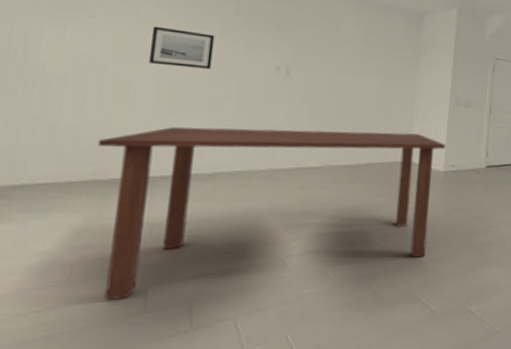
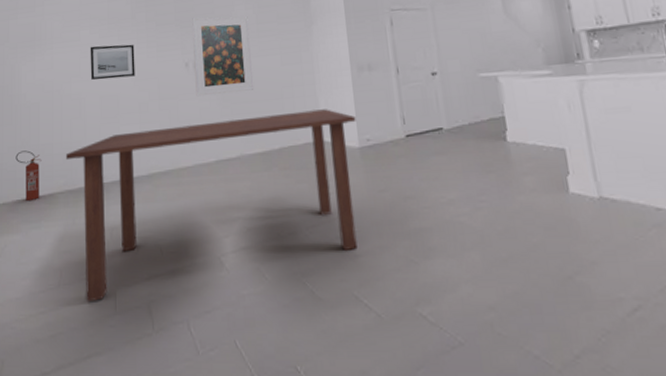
fire extinguisher: none [17,129,60,187] -> present [15,150,42,201]
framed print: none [284,23,356,106] -> present [192,16,254,97]

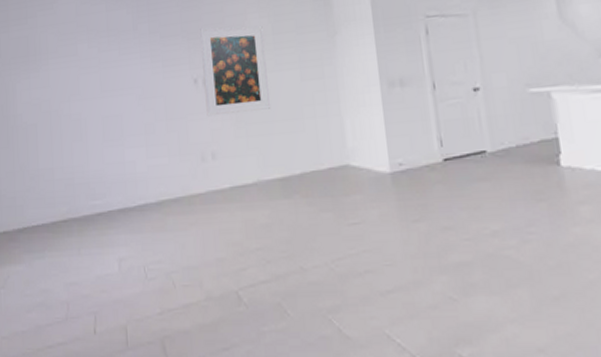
fire extinguisher: present [15,150,42,201] -> none [14,175,42,229]
dining table: present [65,109,357,303] -> none [67,129,389,337]
wall art: present [90,44,135,80] -> none [88,58,139,99]

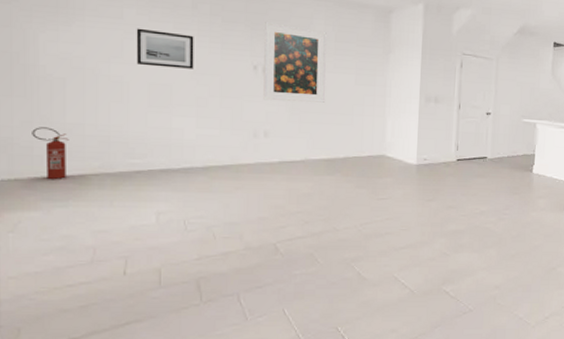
fire extinguisher: none [14,175,42,229] -> present [32,127,69,179]
wall art: none [88,58,139,99] -> present [136,28,194,69]

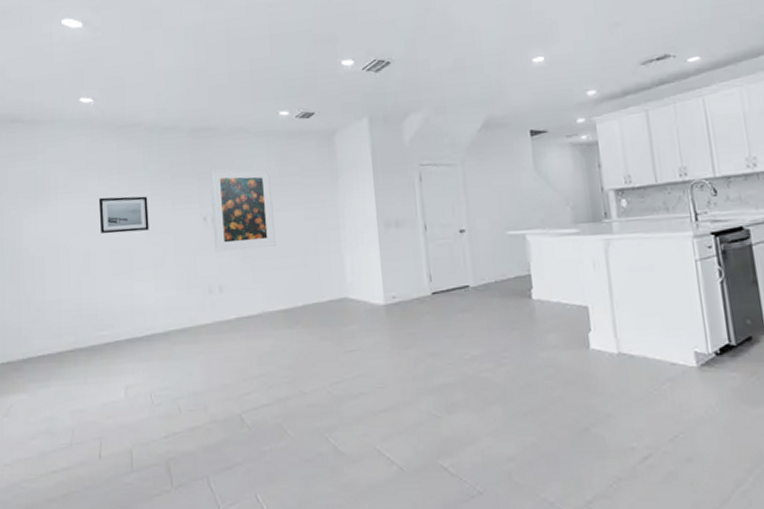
fire extinguisher: present [32,127,69,179] -> none [19,307,49,359]

